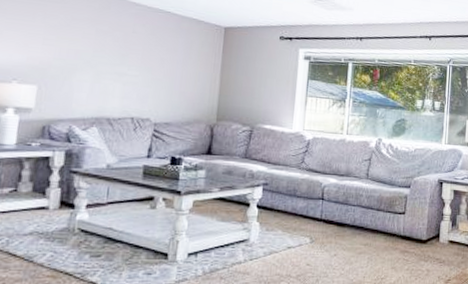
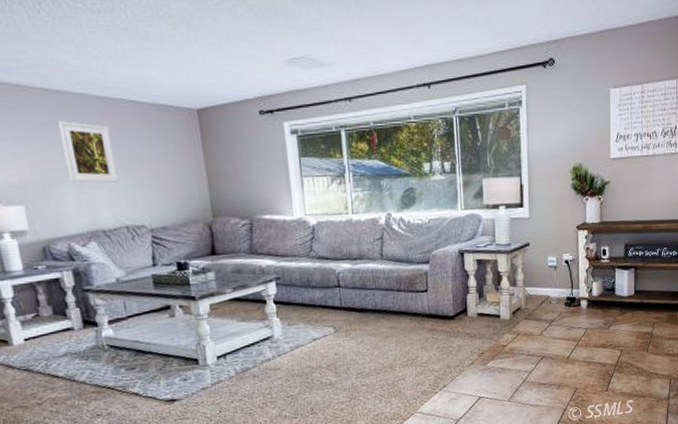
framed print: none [90,18,140,78] -> present [57,121,119,183]

